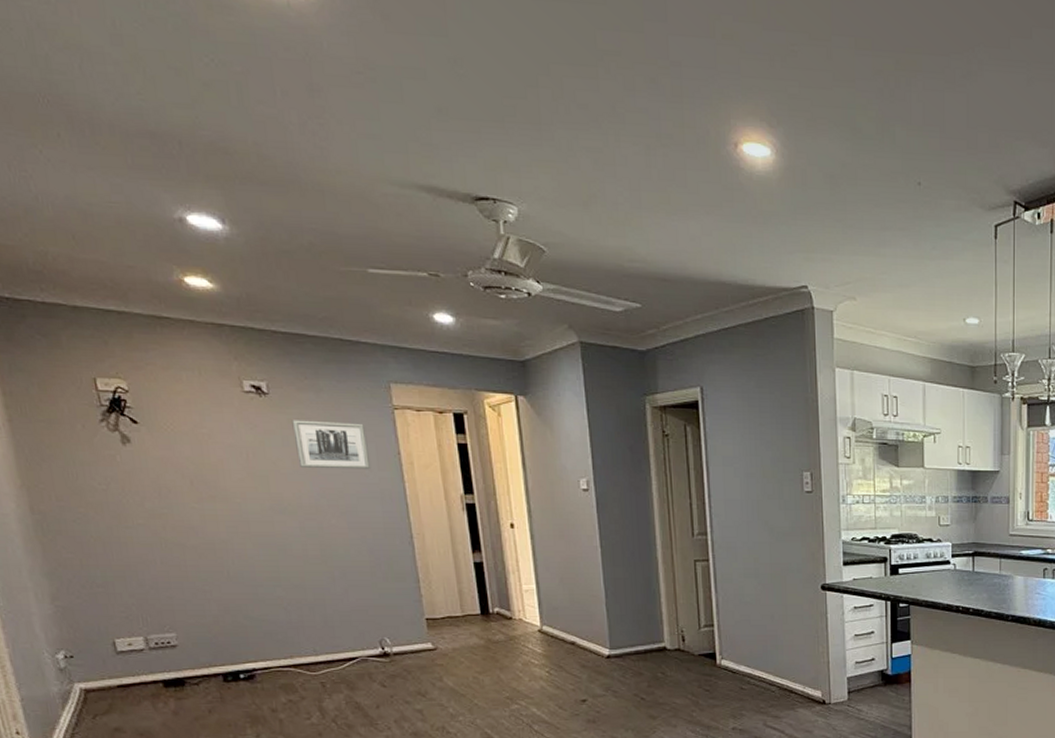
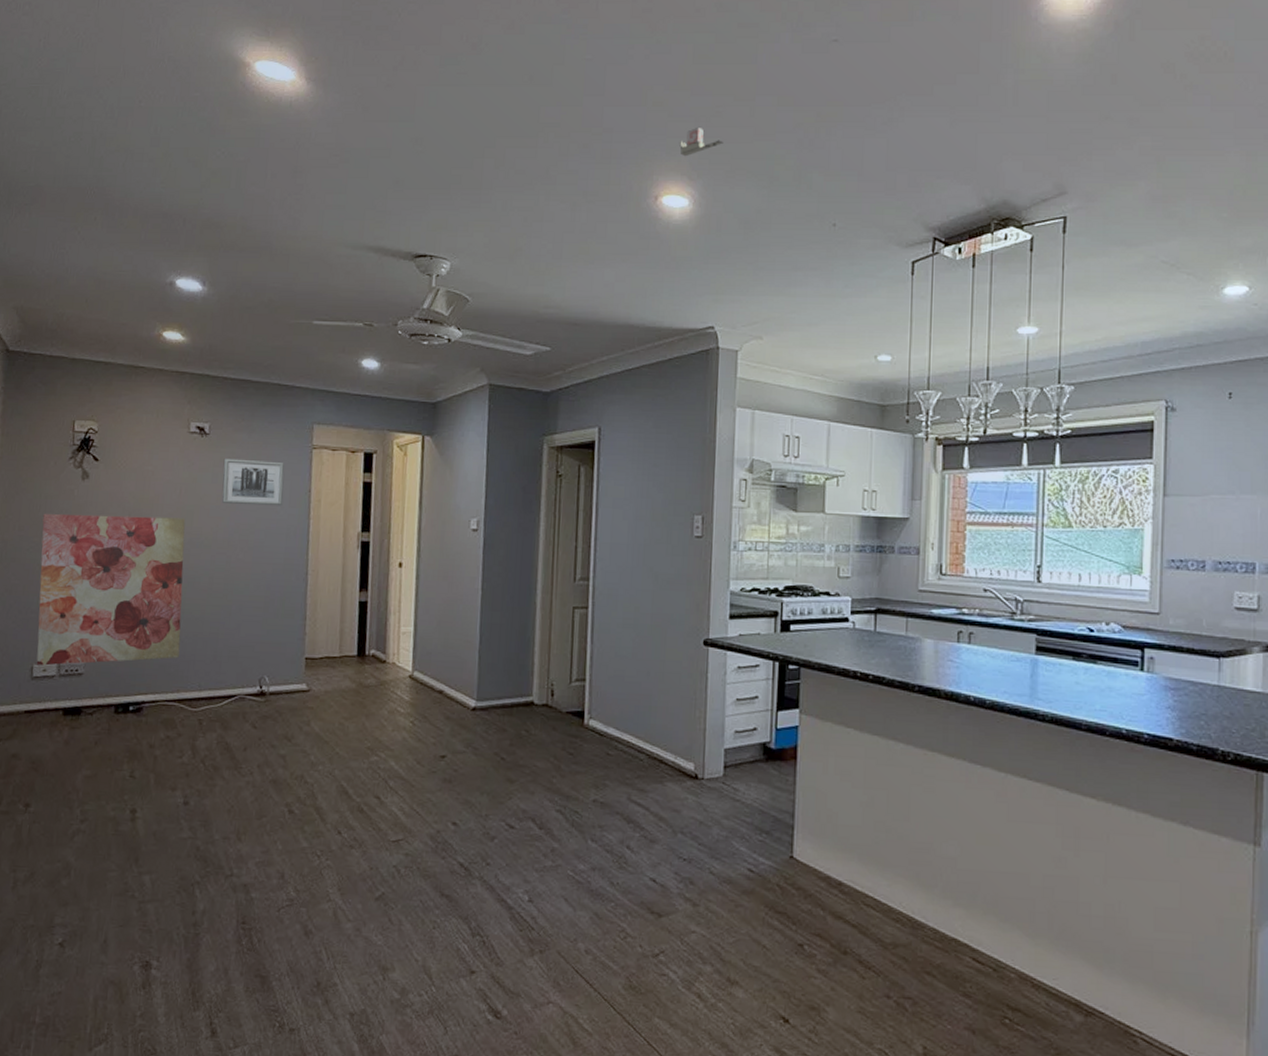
wall art: none [83,481,285,640] -> present [36,514,186,666]
tape dispenser: none [755,66,802,101] -> present [679,126,723,157]

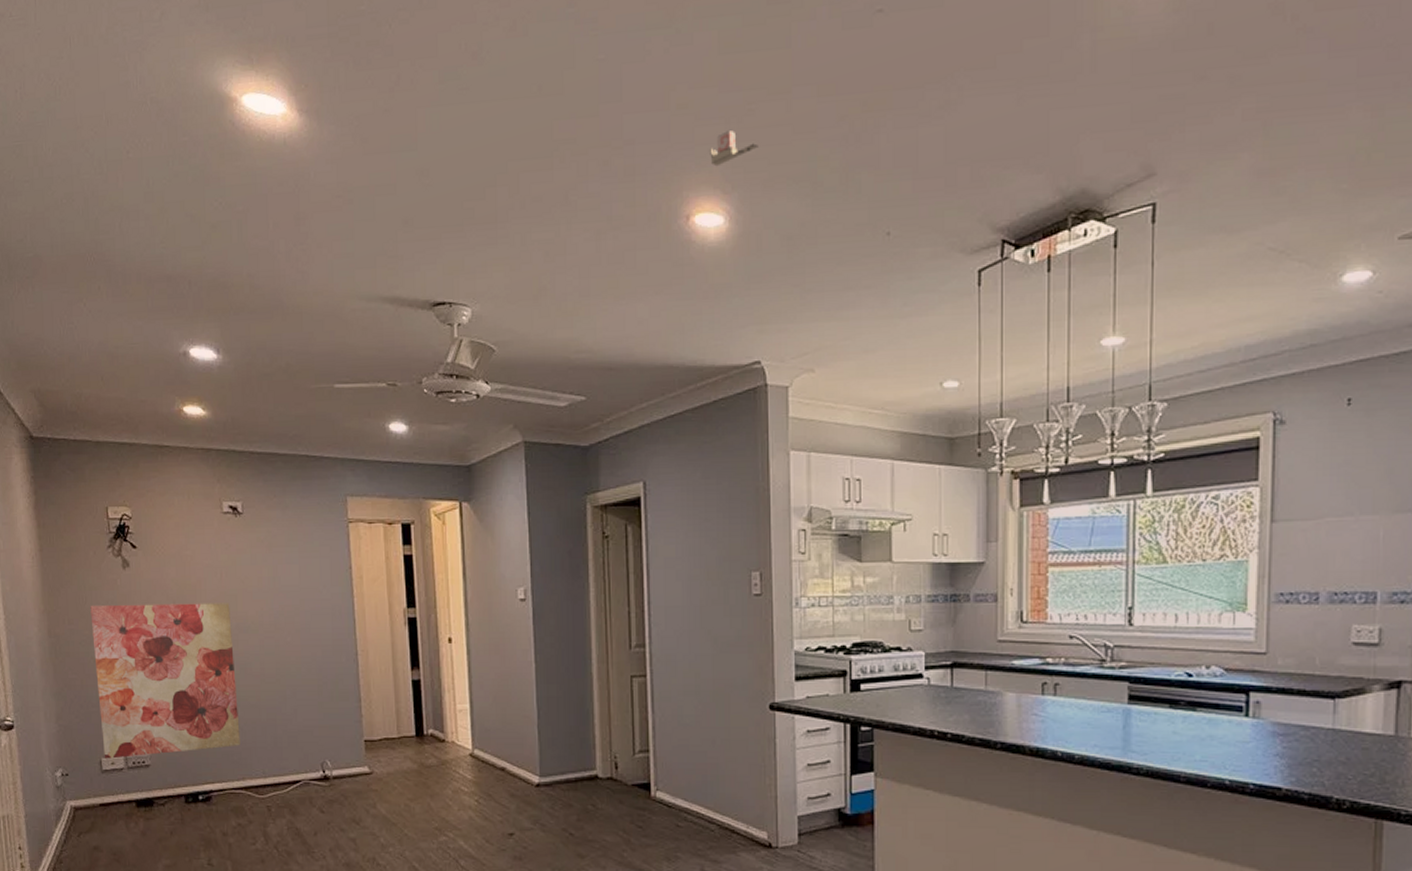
wall art: present [222,458,285,506] -> none [260,538,325,586]

